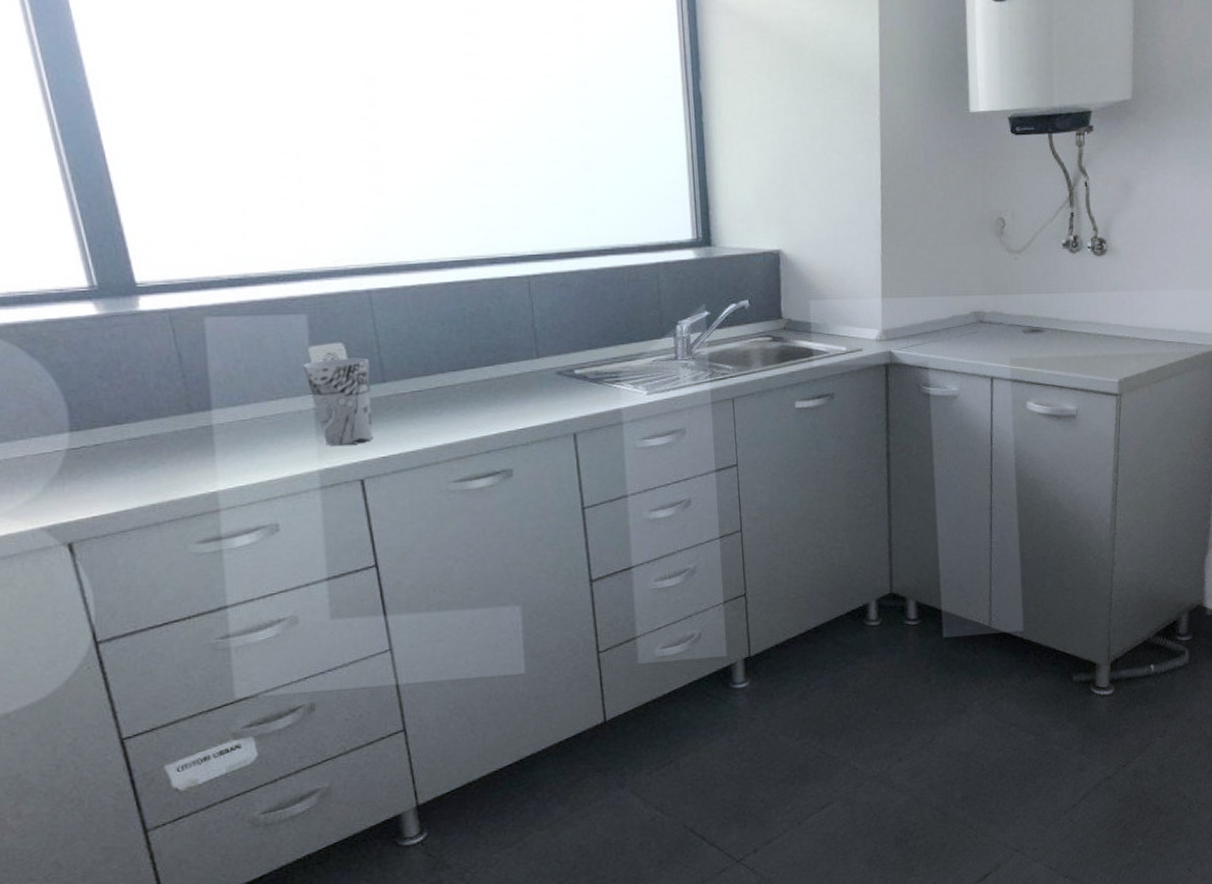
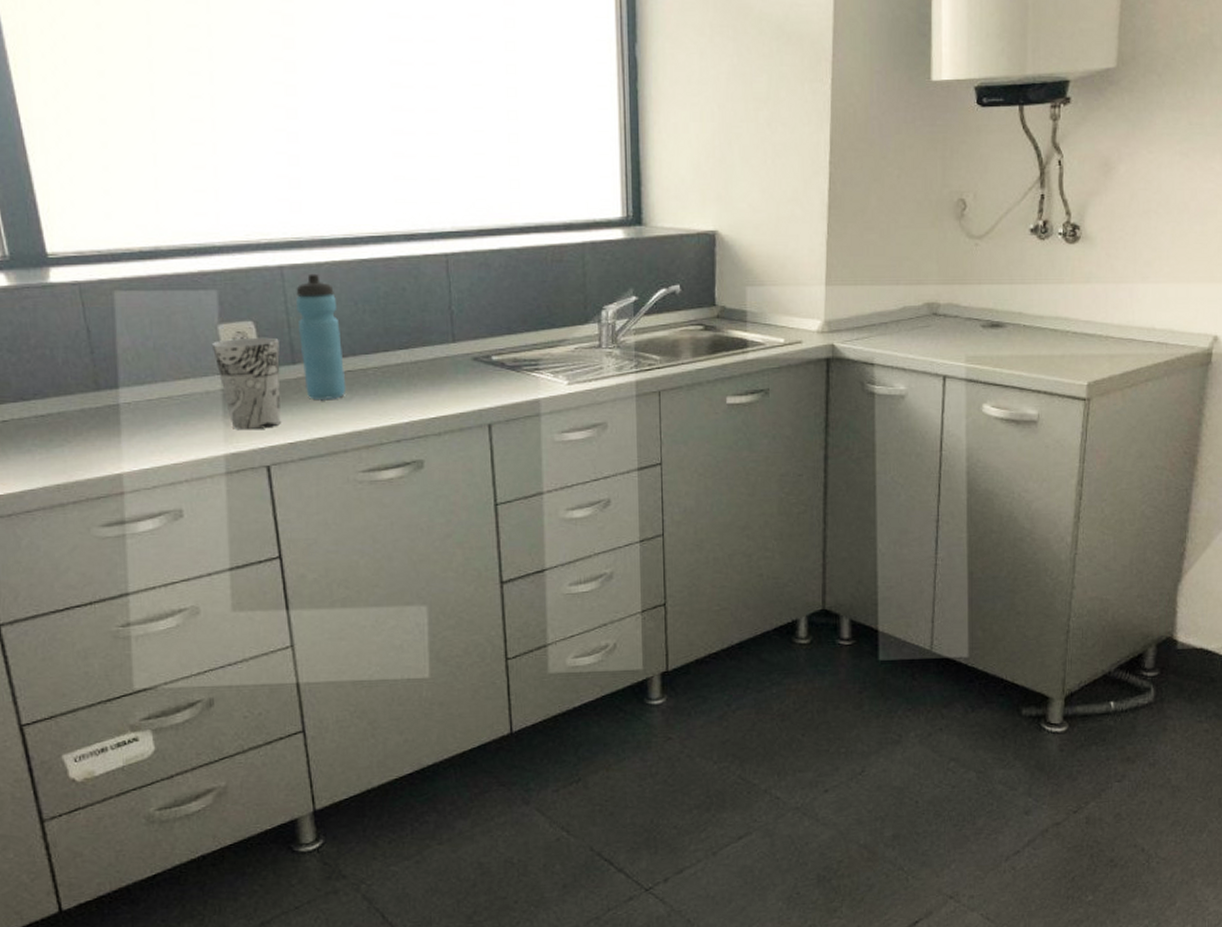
water bottle: none [384,296,436,415] -> present [296,273,347,399]

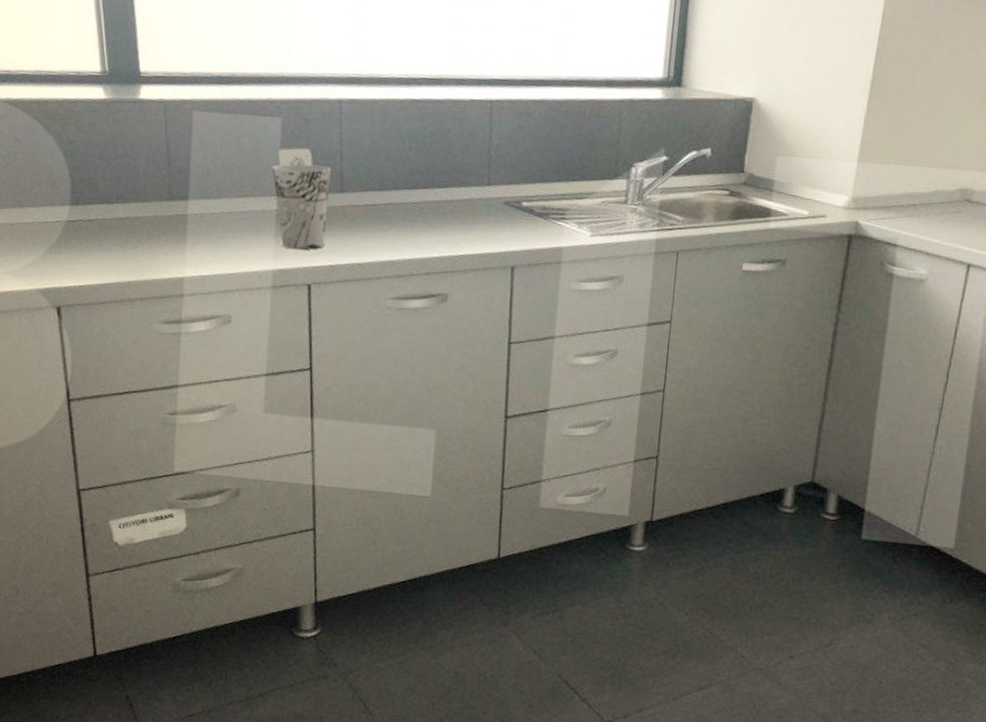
water bottle: present [296,273,347,399] -> none [349,109,387,229]

